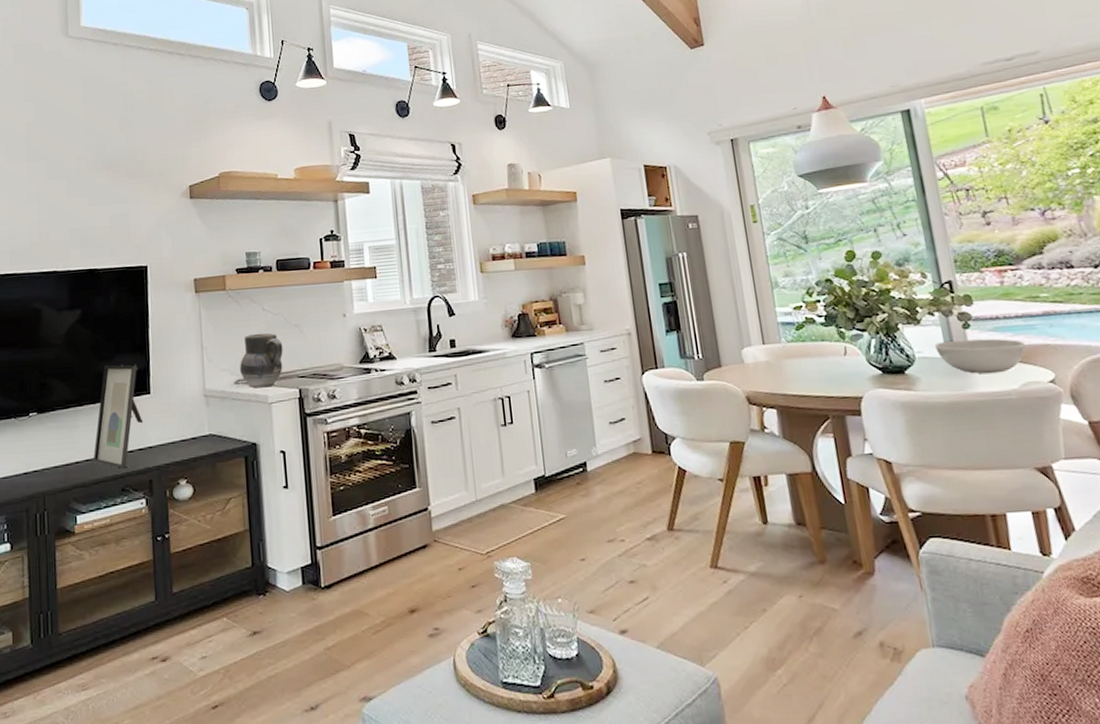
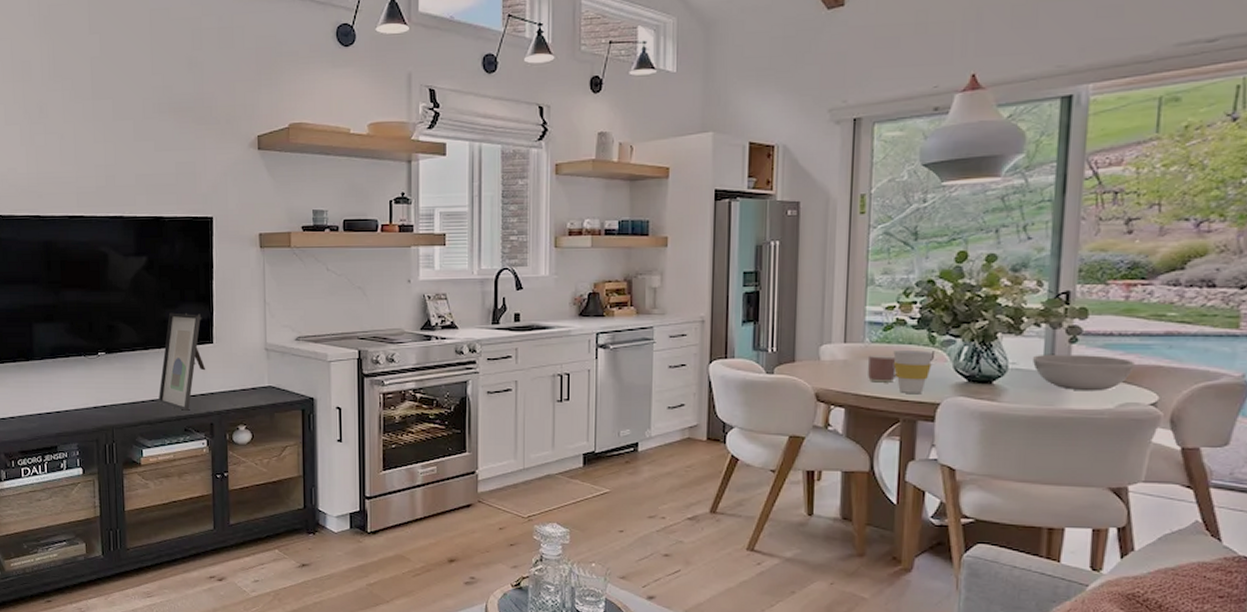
ceramic jug: present [240,333,283,388] -> none [301,292,345,346]
mug: none [787,353,818,381] -> present [867,355,897,383]
cup: none [809,346,847,390] -> present [893,350,934,395]

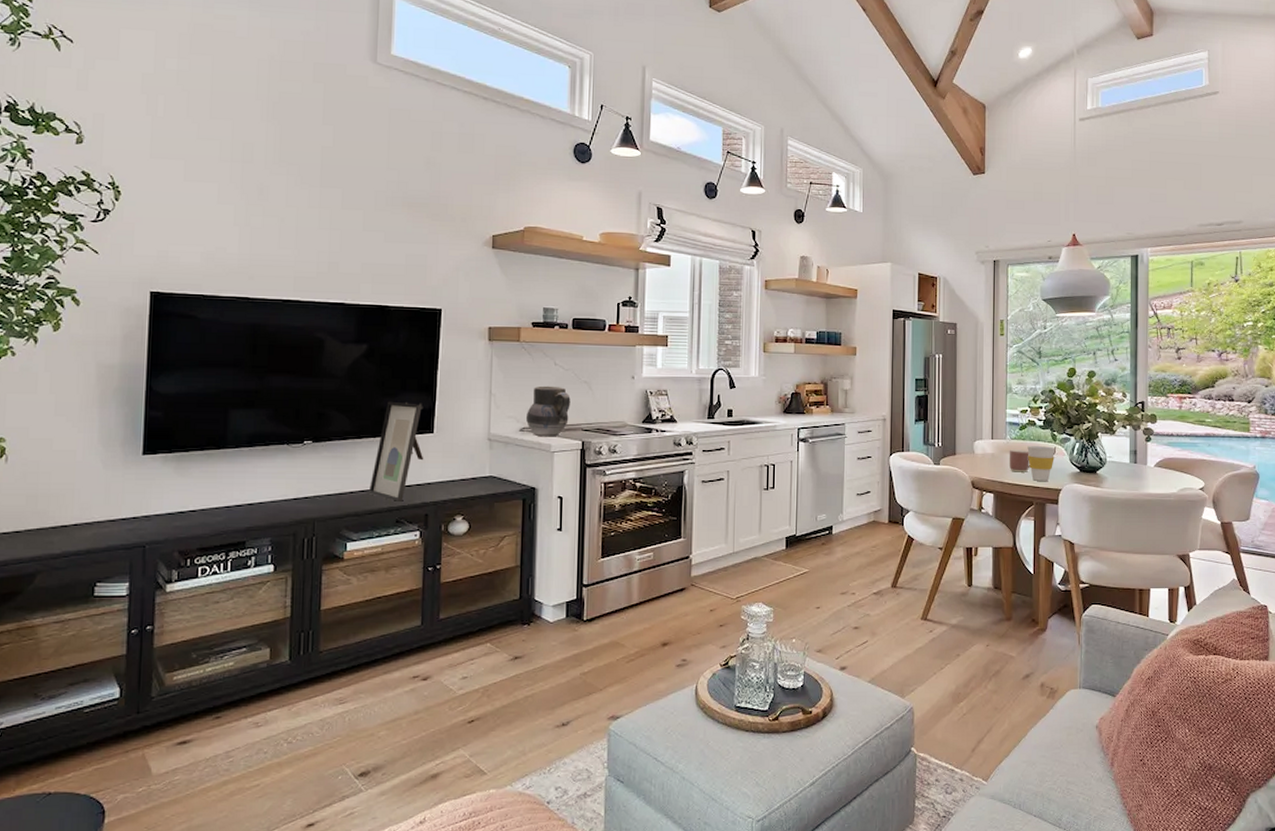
ceramic jug: none [301,292,345,346] -> present [526,385,571,437]
bowl: present [1033,354,1135,391] -> none [1123,449,1188,479]

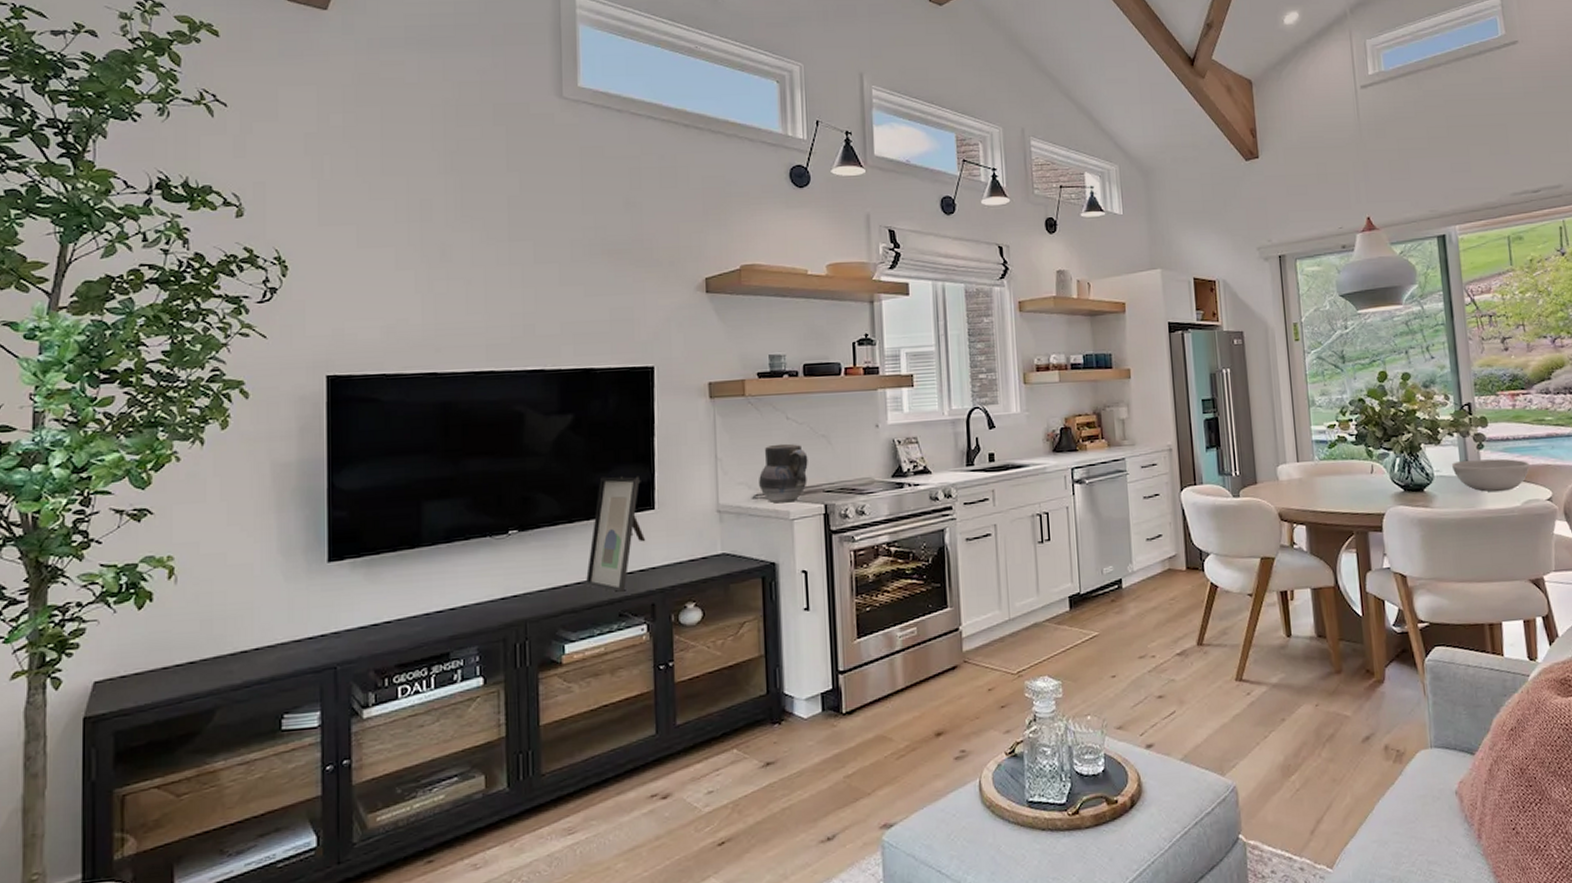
mug: present [1009,449,1030,472] -> none [1318,471,1346,498]
cup: present [1027,446,1056,482] -> none [1339,464,1373,507]
bowl: none [1123,449,1188,479] -> present [1452,458,1530,492]

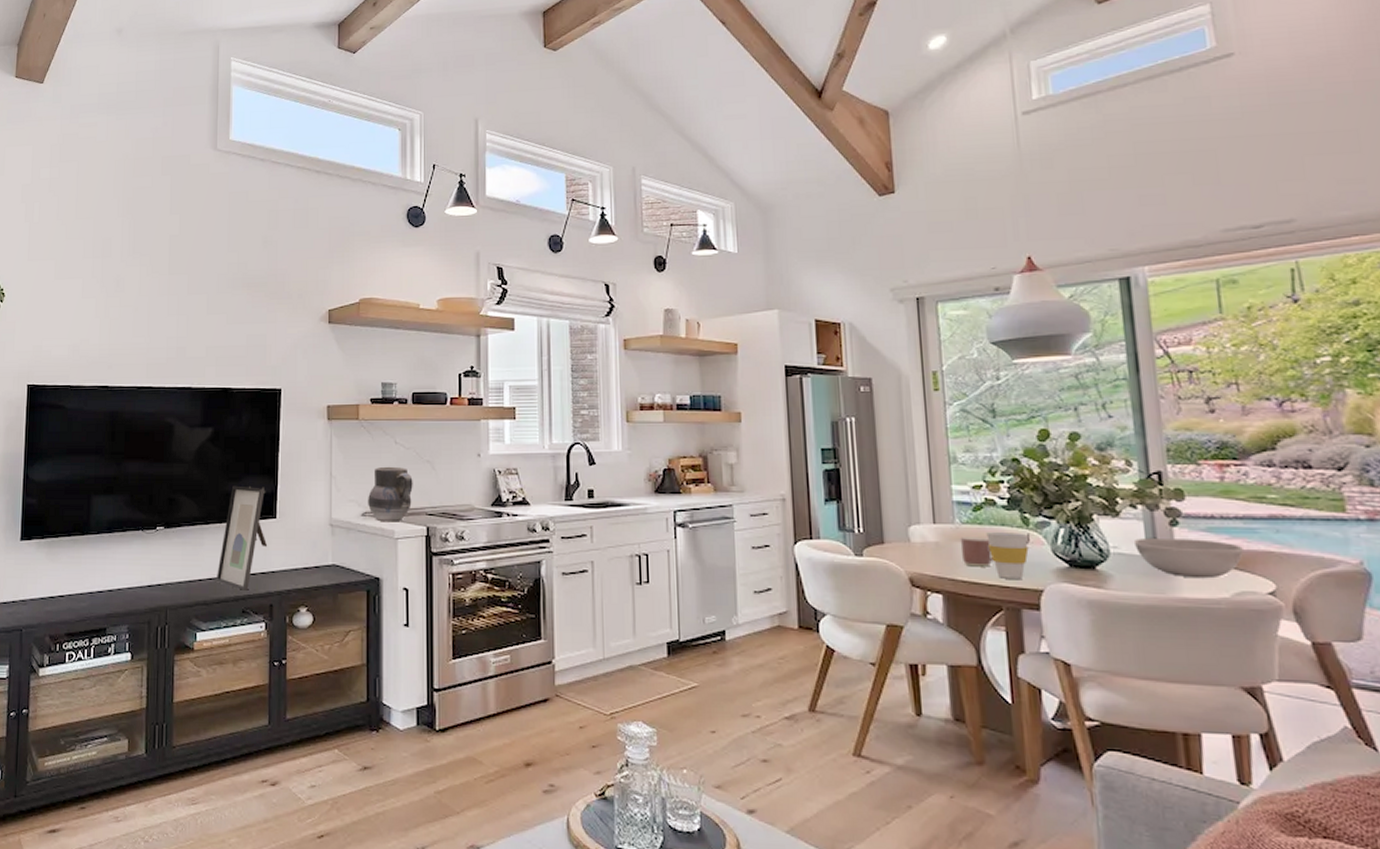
mug: none [1318,471,1346,498] -> present [960,537,994,567]
cup: none [1339,464,1373,507] -> present [986,532,1029,580]

